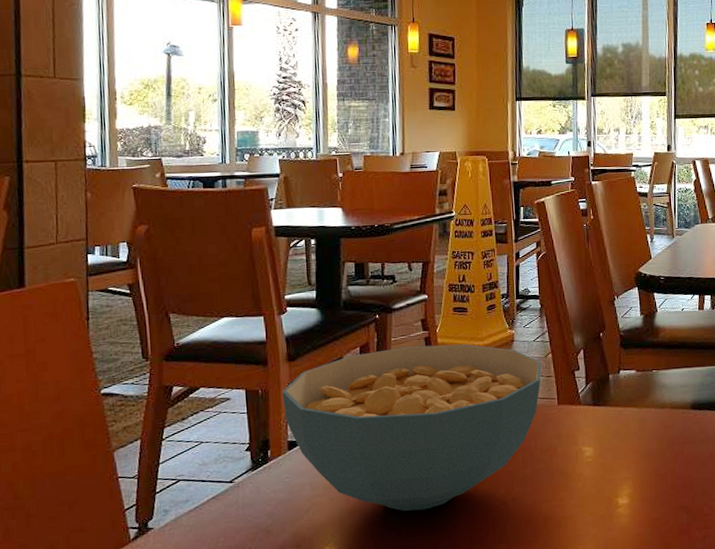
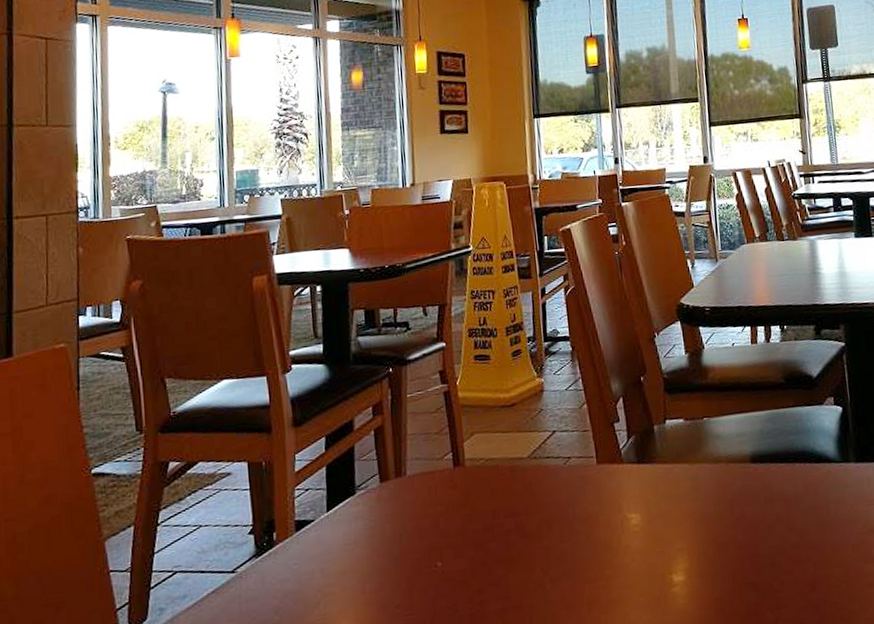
cereal bowl: present [282,344,542,511] -> none [287,397,577,600]

